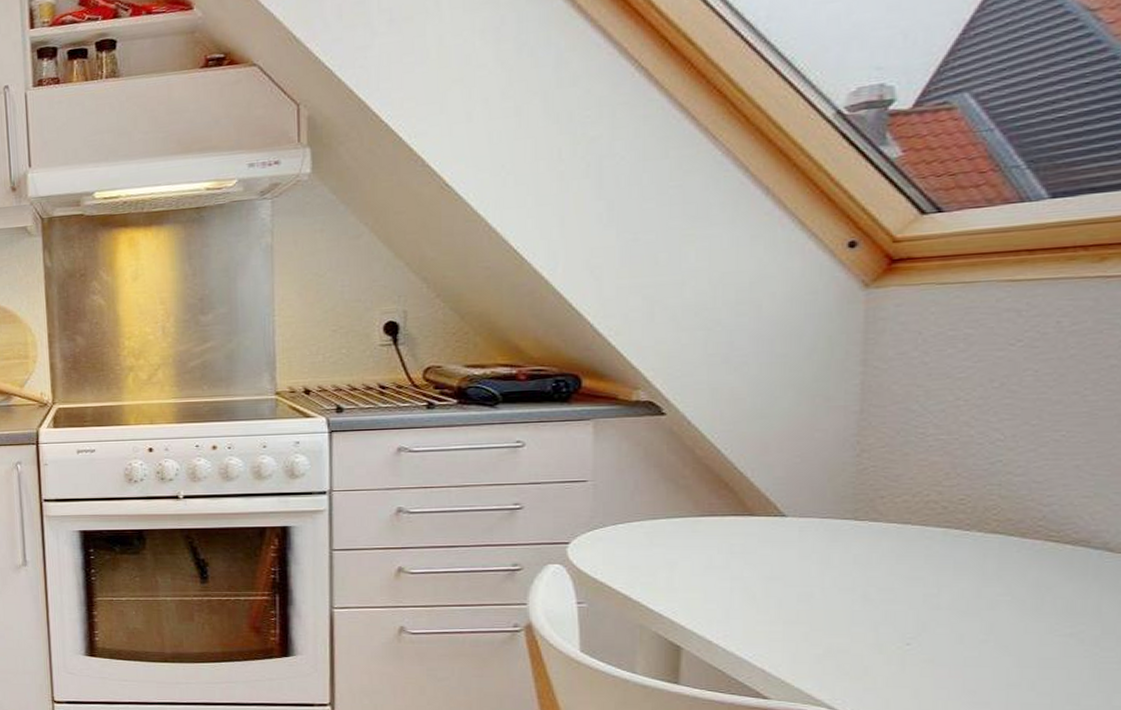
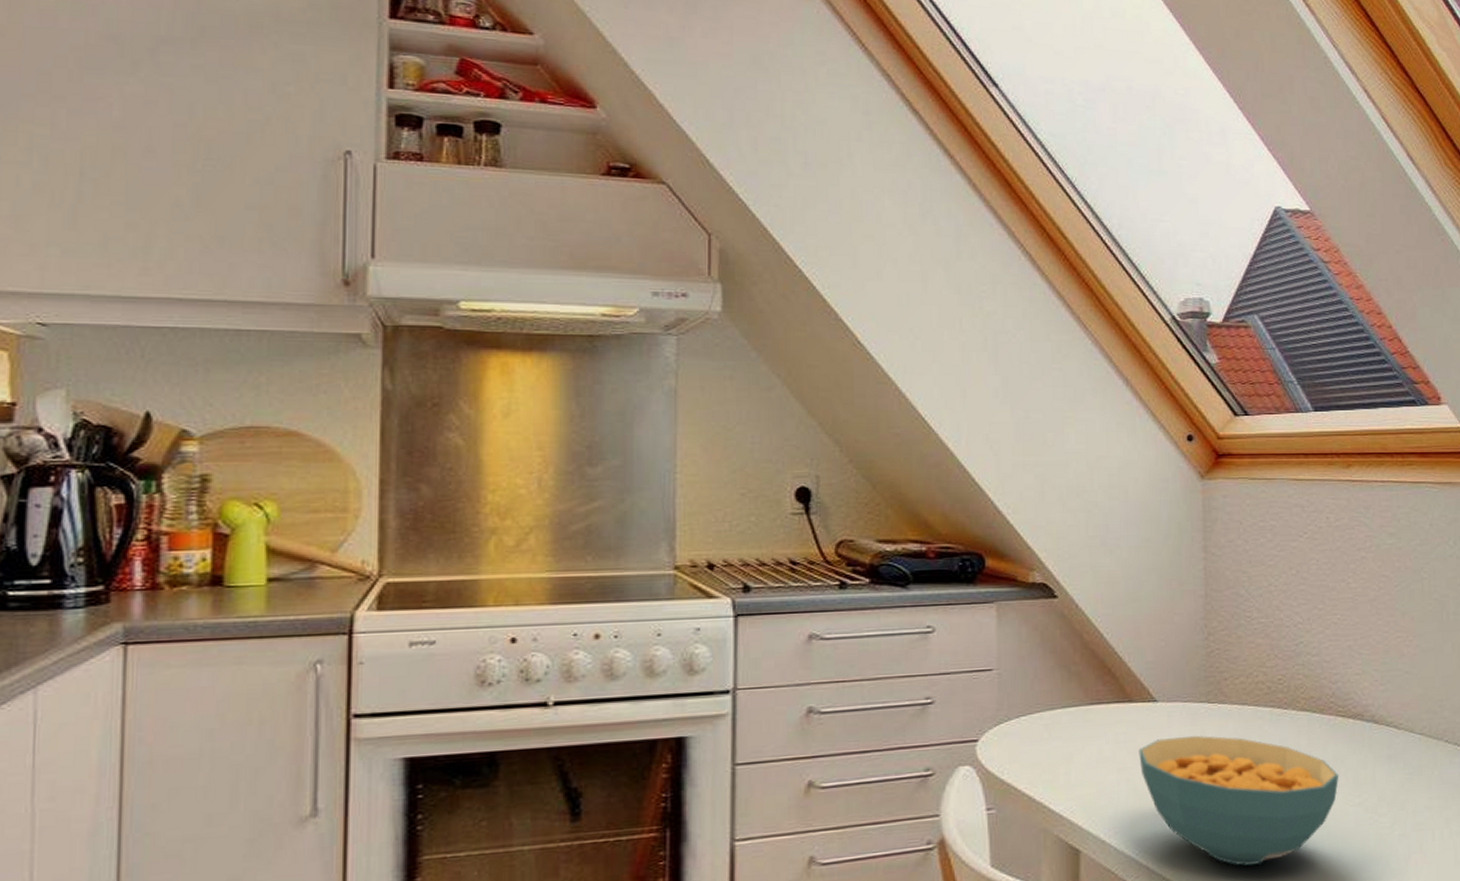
cereal bowl: none [759,551,1043,682] -> present [1139,735,1339,866]

